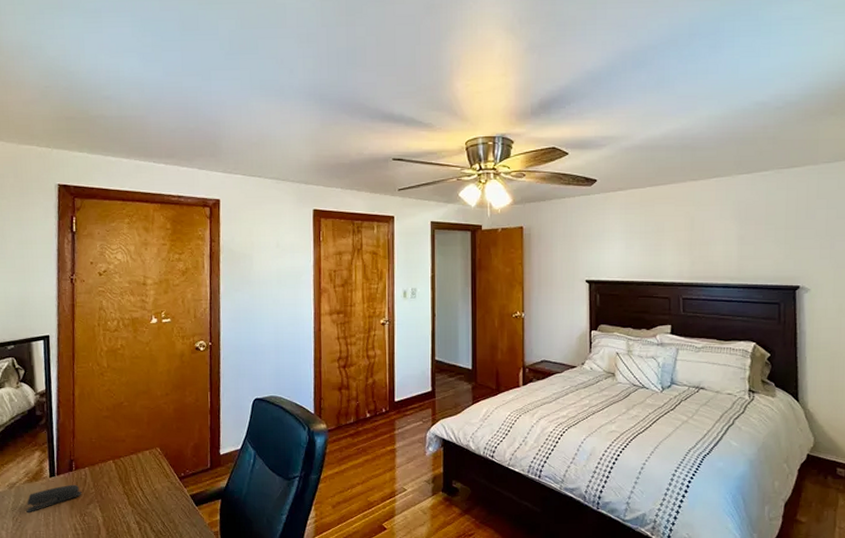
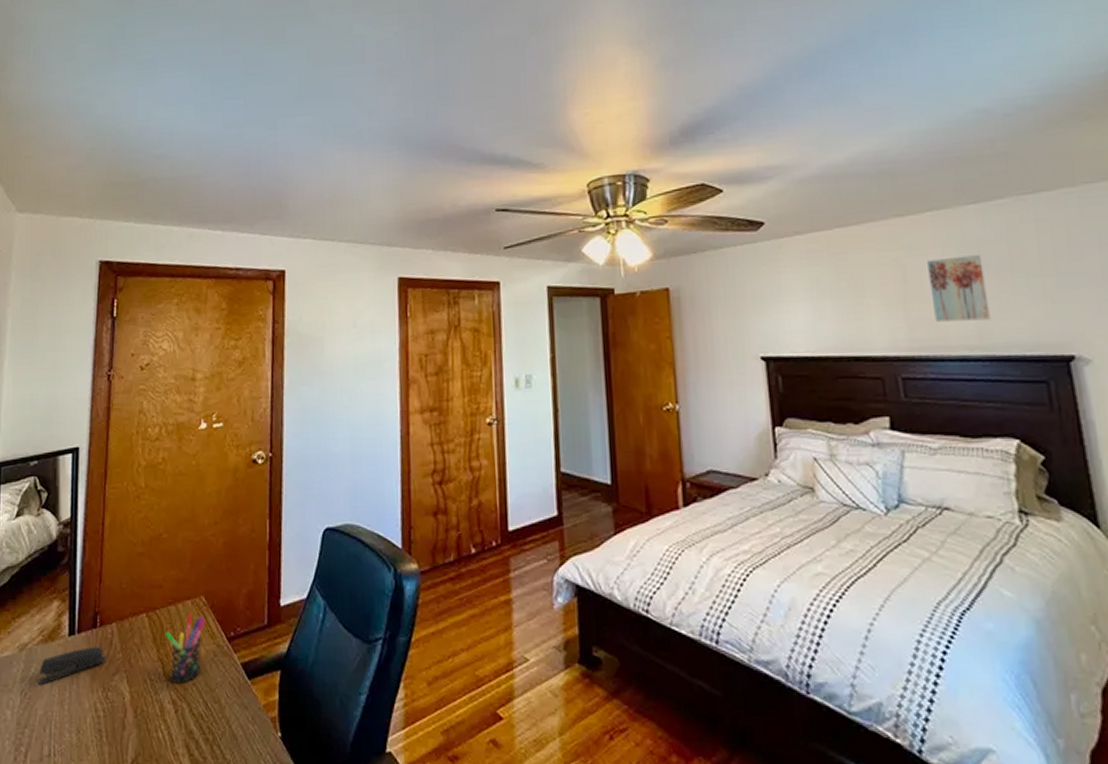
pen holder: none [128,460,162,510] -> present [165,613,206,683]
wall art: none [709,212,748,259] -> present [927,255,991,322]

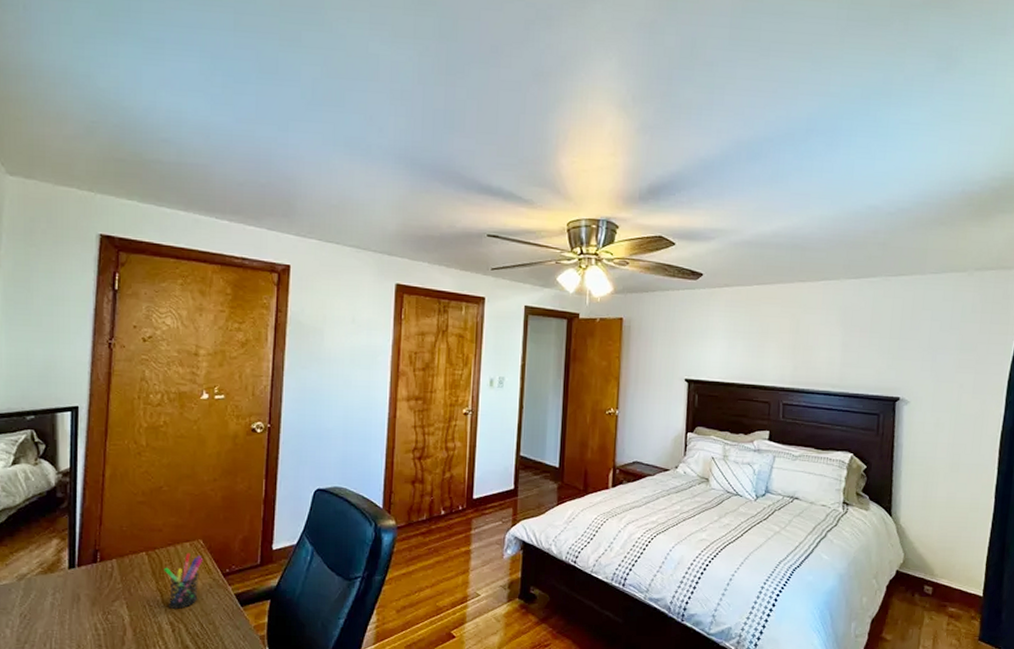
stapler: present [38,646,106,685] -> none [37,577,106,609]
wall art: present [927,255,991,322] -> none [813,317,853,367]

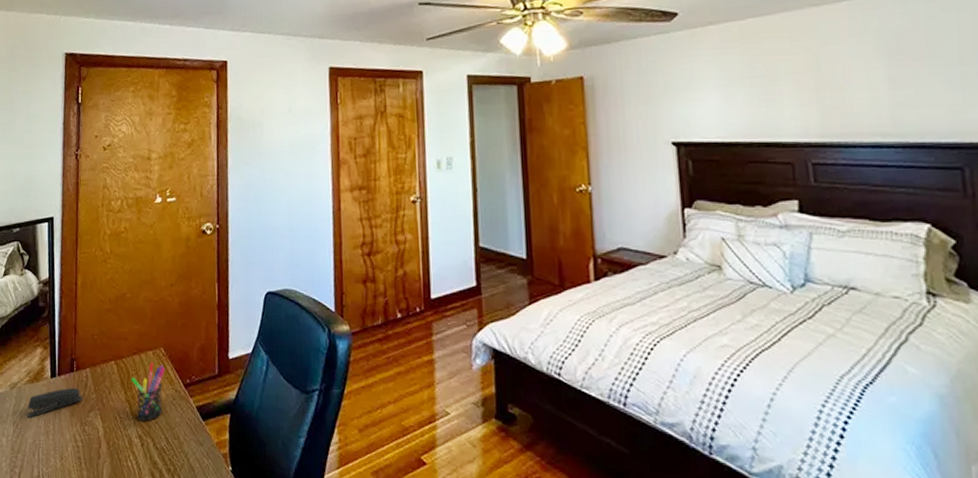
stapler: none [37,577,106,609] -> present [27,387,82,418]

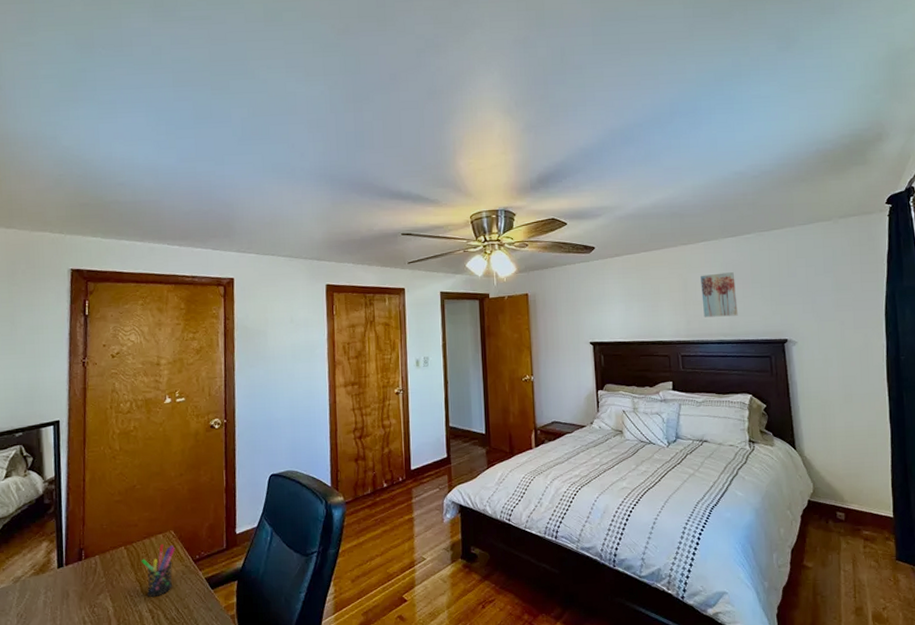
stapler: present [27,387,82,418] -> none [32,574,91,607]
wall art: none [842,44,905,110] -> present [701,272,738,318]

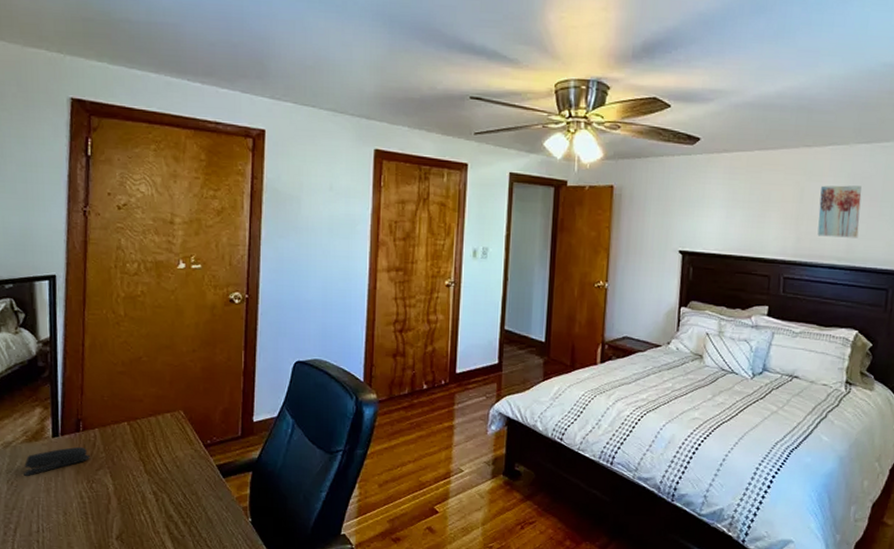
stapler: none [32,574,91,607] -> present [24,446,90,476]
pen holder: present [141,544,176,597] -> none [145,423,185,479]

